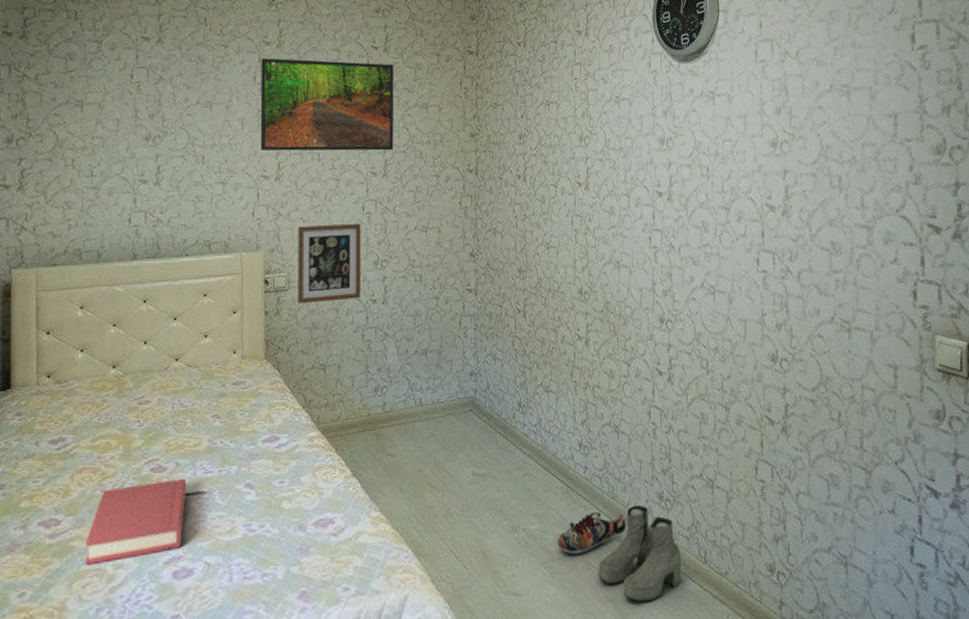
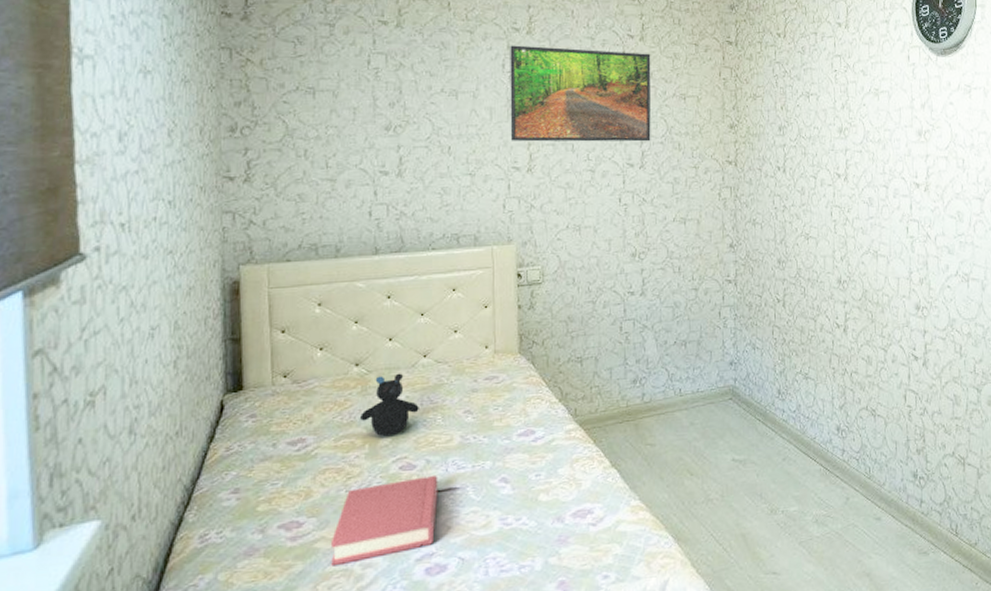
teddy bear: none [116,376,170,437] -> present [360,373,419,436]
picture frame: present [298,223,362,304] -> none [552,215,619,297]
shoe: present [557,512,627,554] -> none [815,492,883,533]
boots: present [597,505,682,602] -> none [854,484,934,575]

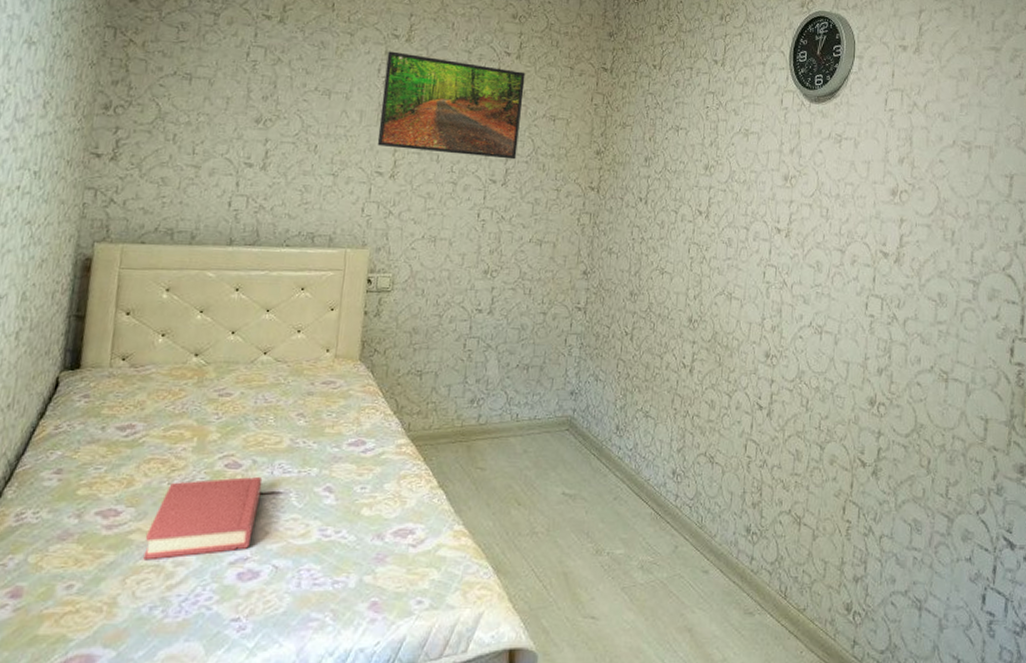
teddy bear: present [360,373,419,436] -> none [192,368,253,431]

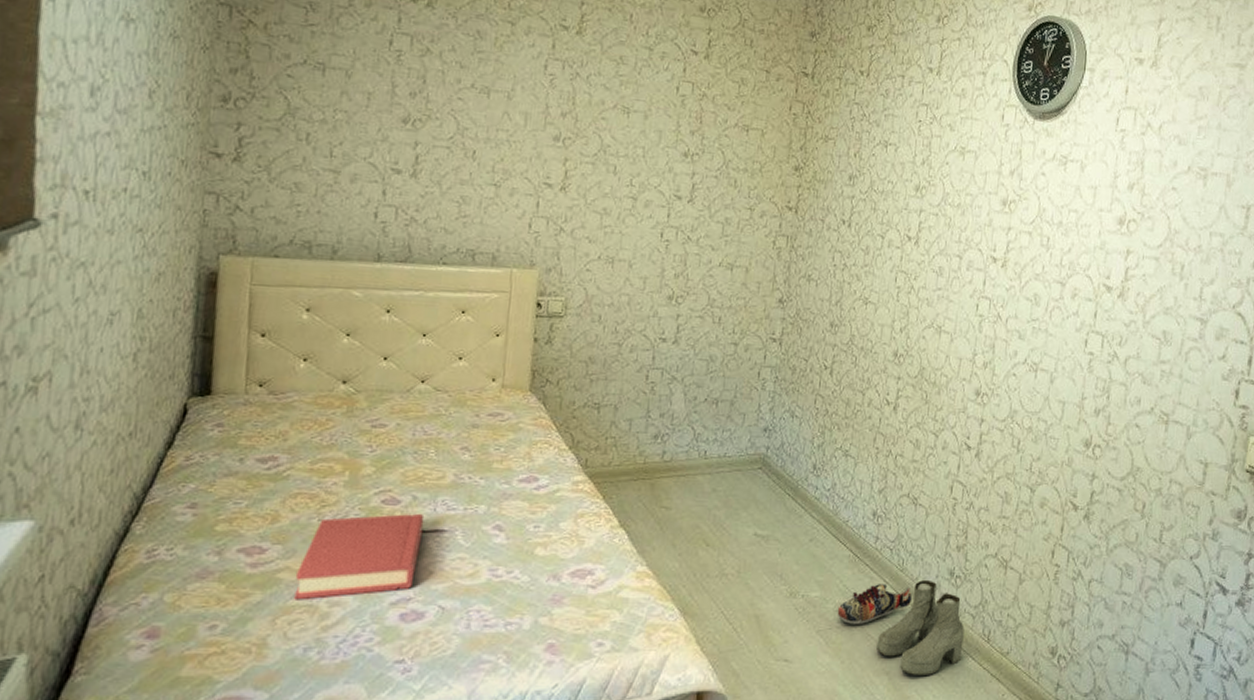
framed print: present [377,51,526,160] -> none [545,44,715,174]
shoe: none [640,541,712,581] -> present [837,584,913,624]
boots: none [677,537,762,634] -> present [875,580,965,677]

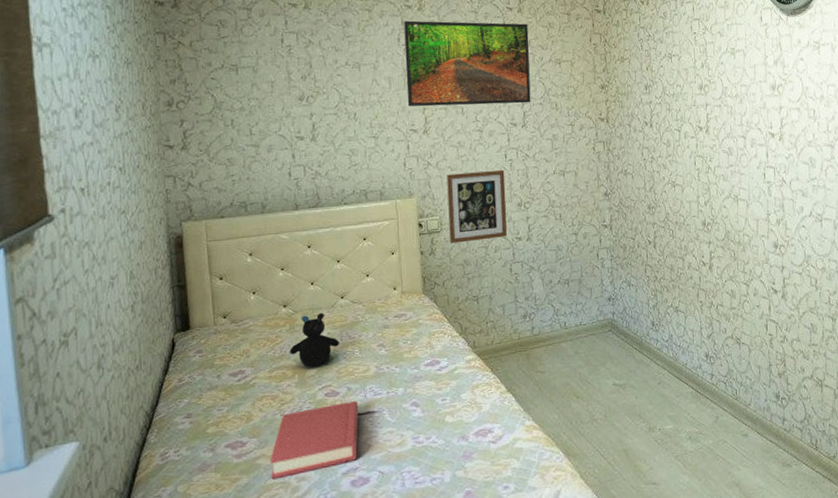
teddy bear: none [342,397,411,464] -> present [290,312,339,367]
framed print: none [545,44,715,174] -> present [404,20,531,107]
picture frame: none [574,246,658,335] -> present [447,169,507,244]
shoe: present [837,584,913,624] -> none [689,411,749,448]
boots: present [875,580,965,677] -> none [724,404,797,484]

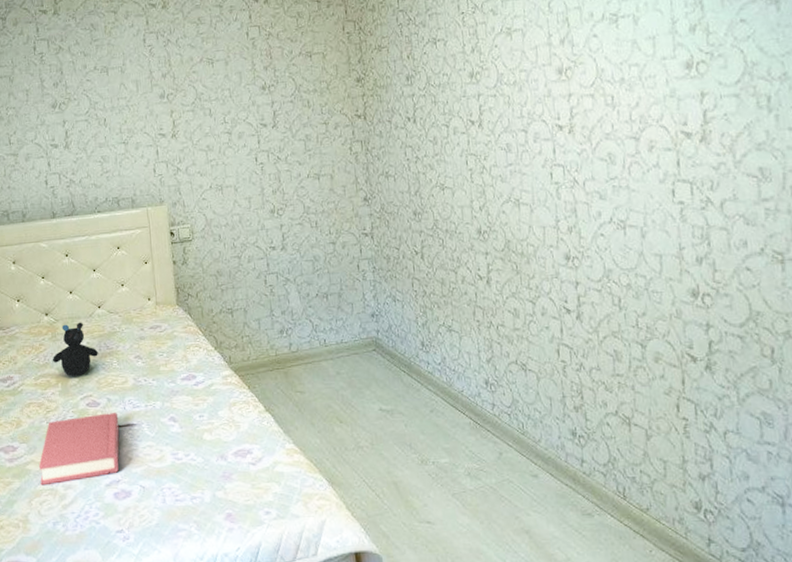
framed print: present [404,20,531,107] -> none [148,14,281,110]
picture frame: present [447,169,507,244] -> none [196,174,260,253]

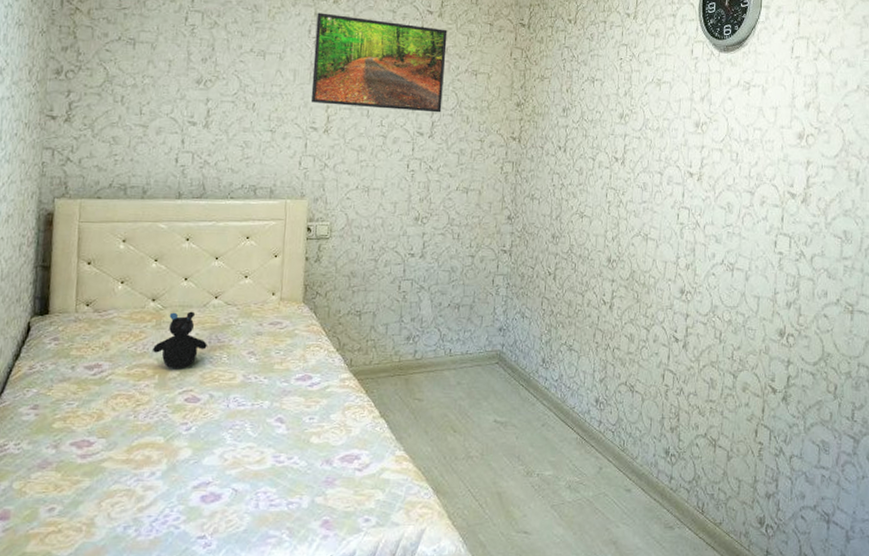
hardback book: present [39,412,120,486] -> none [116,409,220,486]
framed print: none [148,14,281,110] -> present [310,12,448,113]

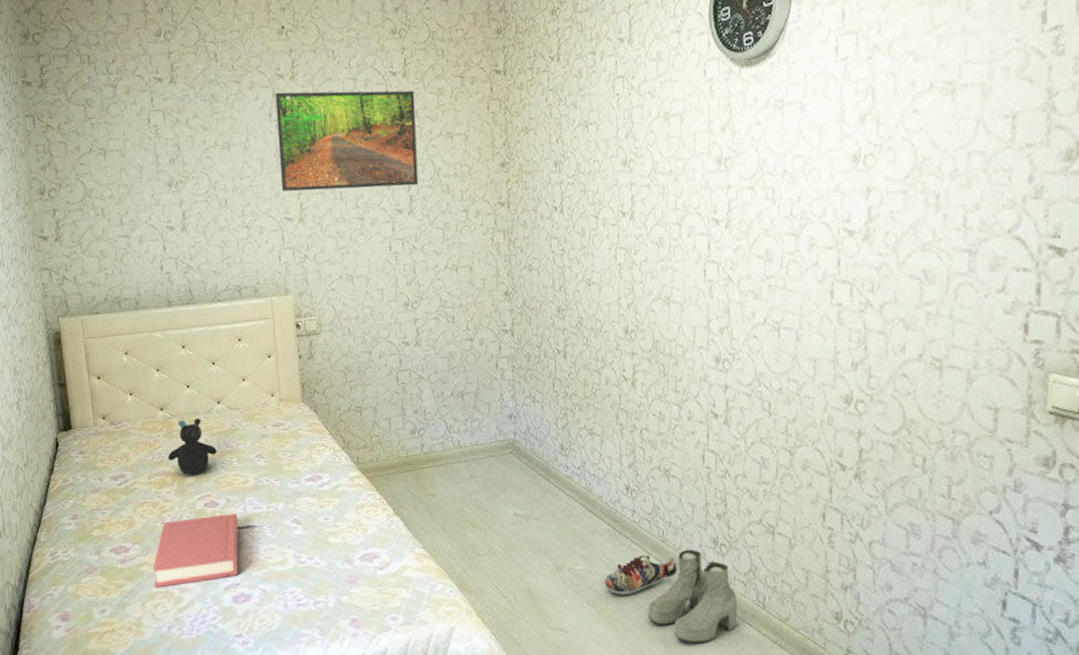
hardback book: none [116,409,220,486] -> present [153,512,239,588]
shoe: none [568,463,634,499] -> present [604,555,678,594]
boots: none [603,459,681,546] -> present [647,550,738,644]

